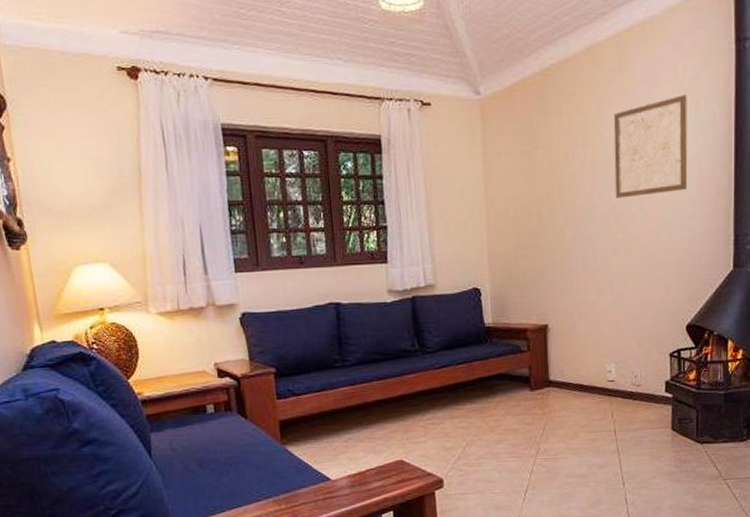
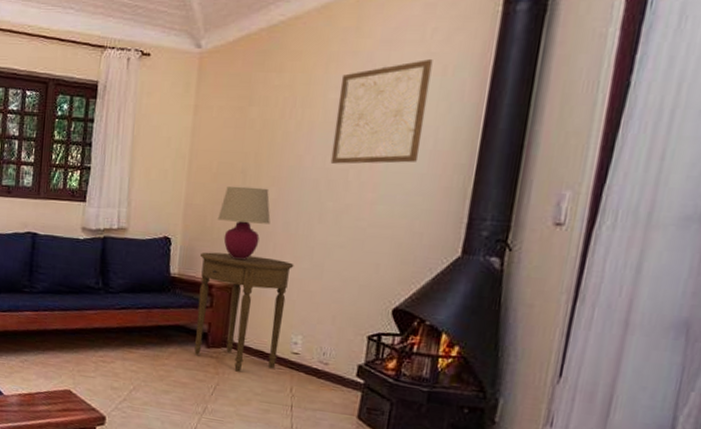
side table: none [511,294,598,409] -> present [194,252,294,372]
table lamp: none [521,228,571,301] -> present [217,186,271,261]

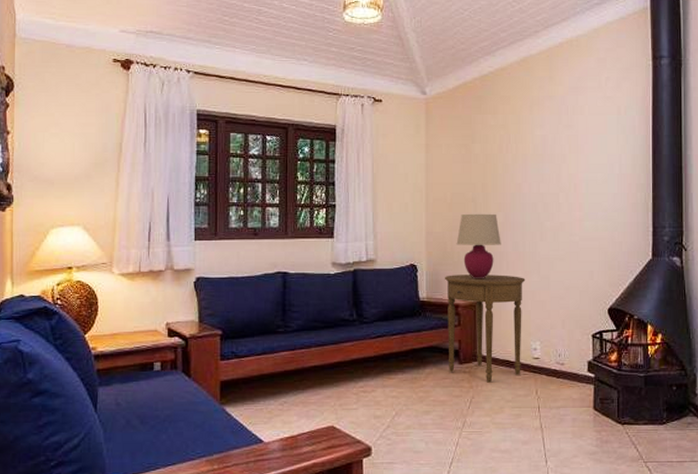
wall art: present [330,59,433,164] -> none [543,102,610,189]

